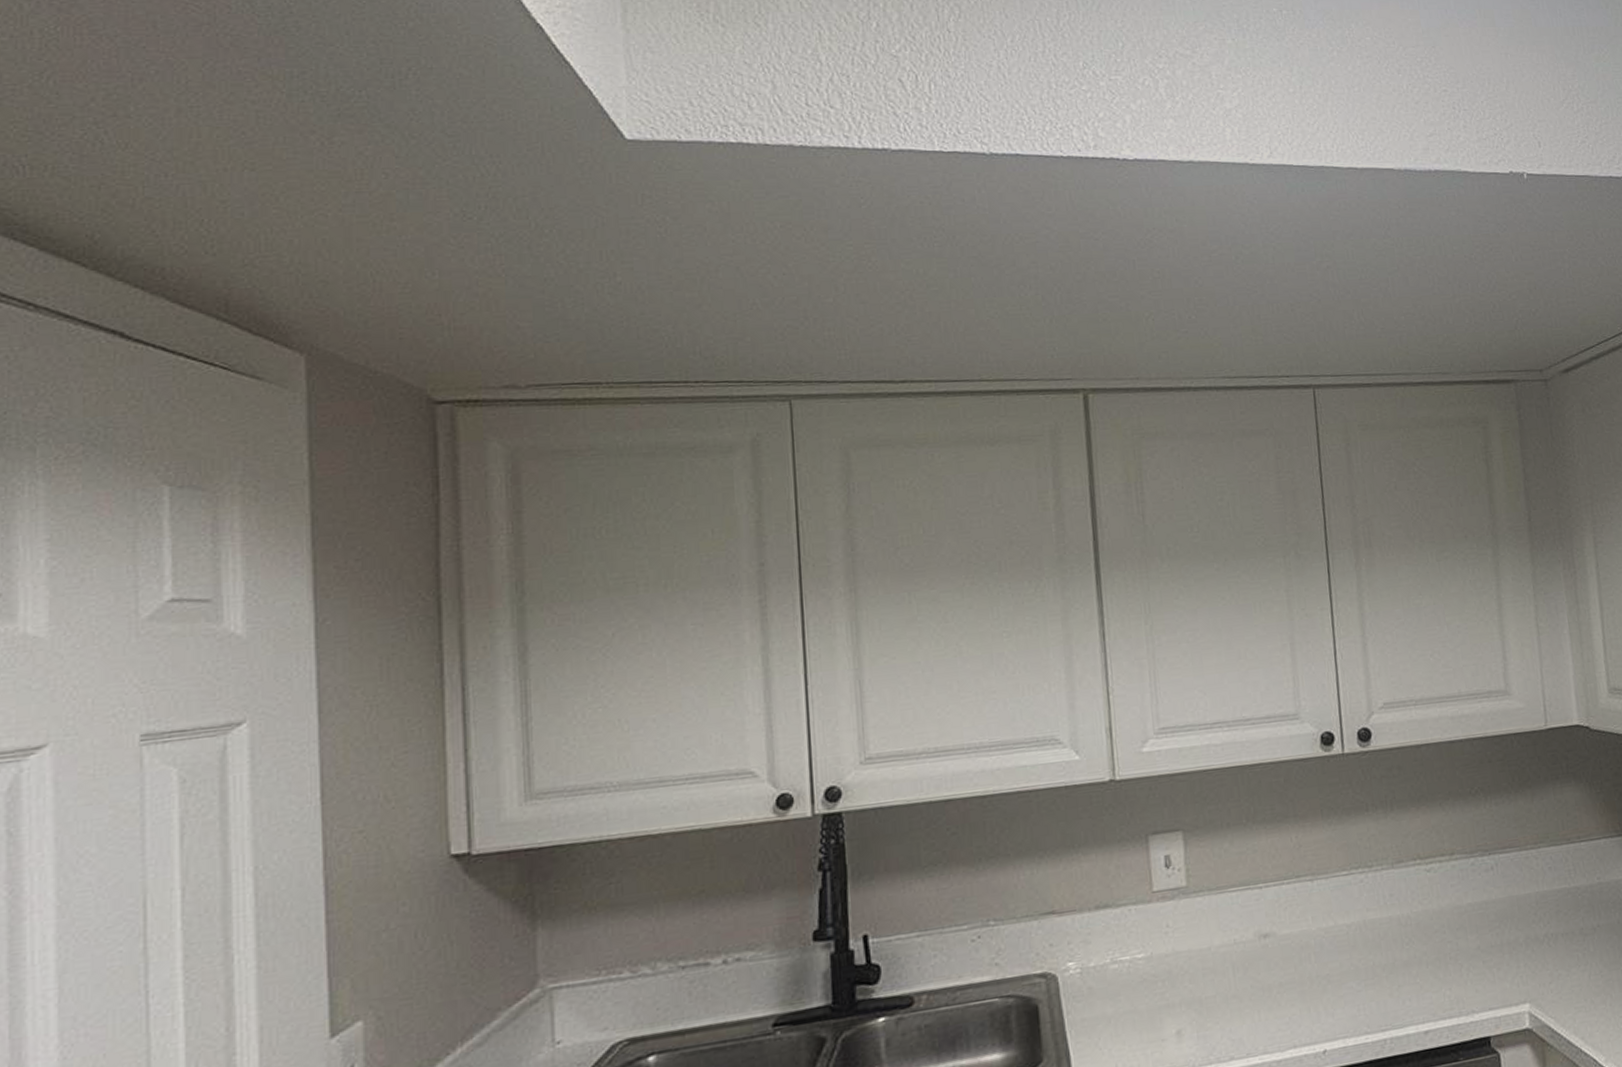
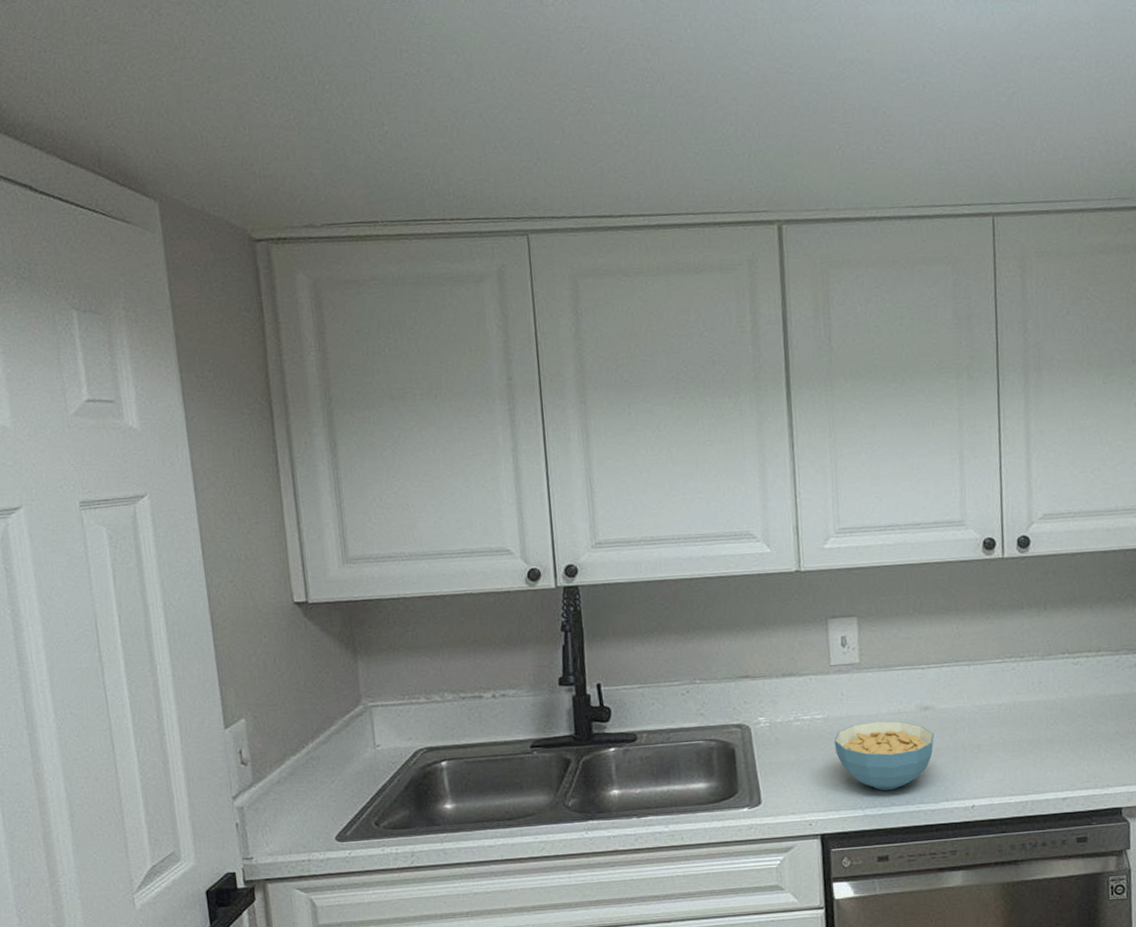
cereal bowl: none [1159,954,1277,1042] -> present [834,721,934,791]

